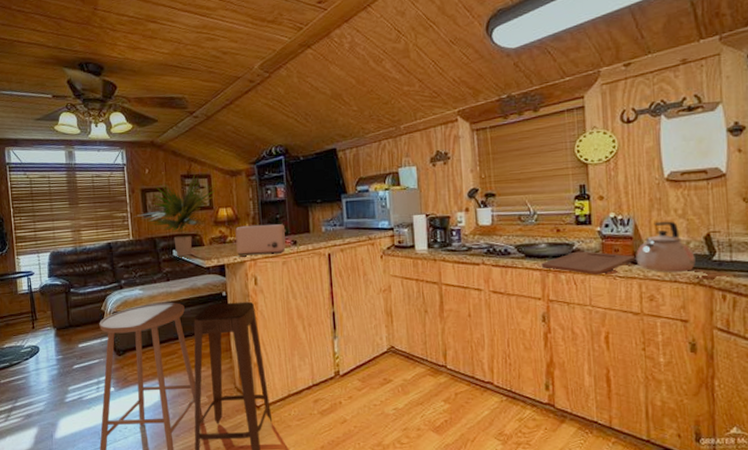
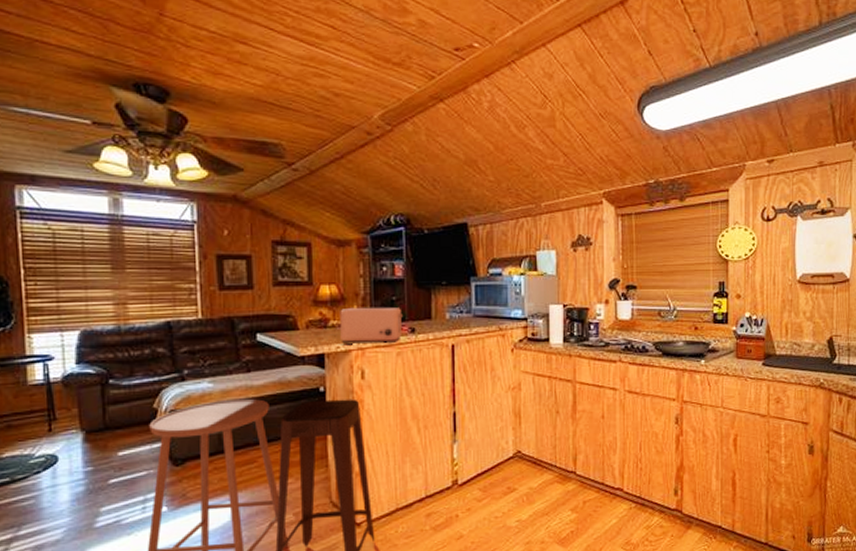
plant: present [135,172,217,256] -> none [207,238,319,341]
cutting board: present [541,251,636,275] -> none [677,350,766,376]
kettle: present [636,221,696,273] -> none [766,323,818,376]

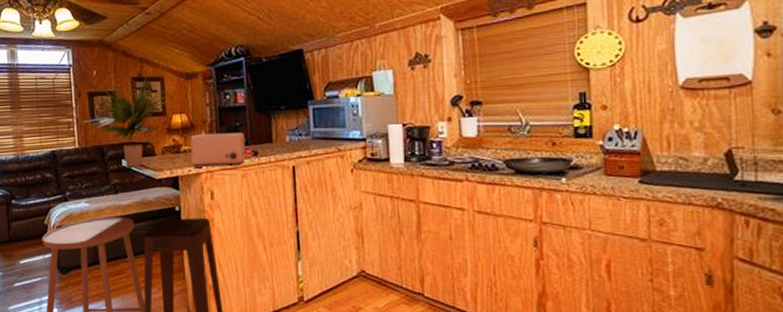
plant: none [207,238,319,341] -> present [81,74,171,166]

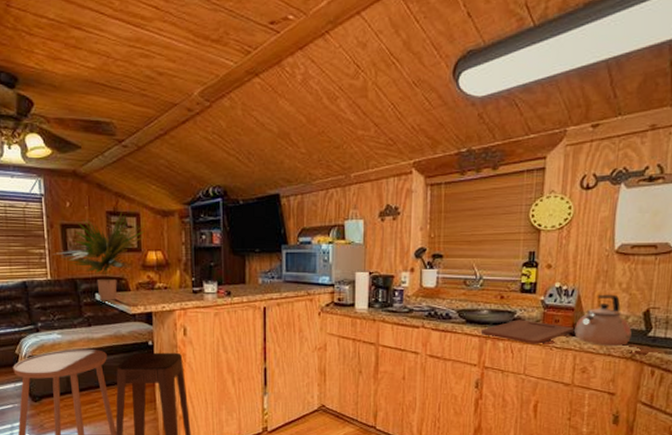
toaster: present [190,133,247,168] -> none [165,271,221,305]
cutting board: none [533,167,644,195] -> present [480,319,575,344]
kettle: none [644,134,714,195] -> present [574,294,632,347]

